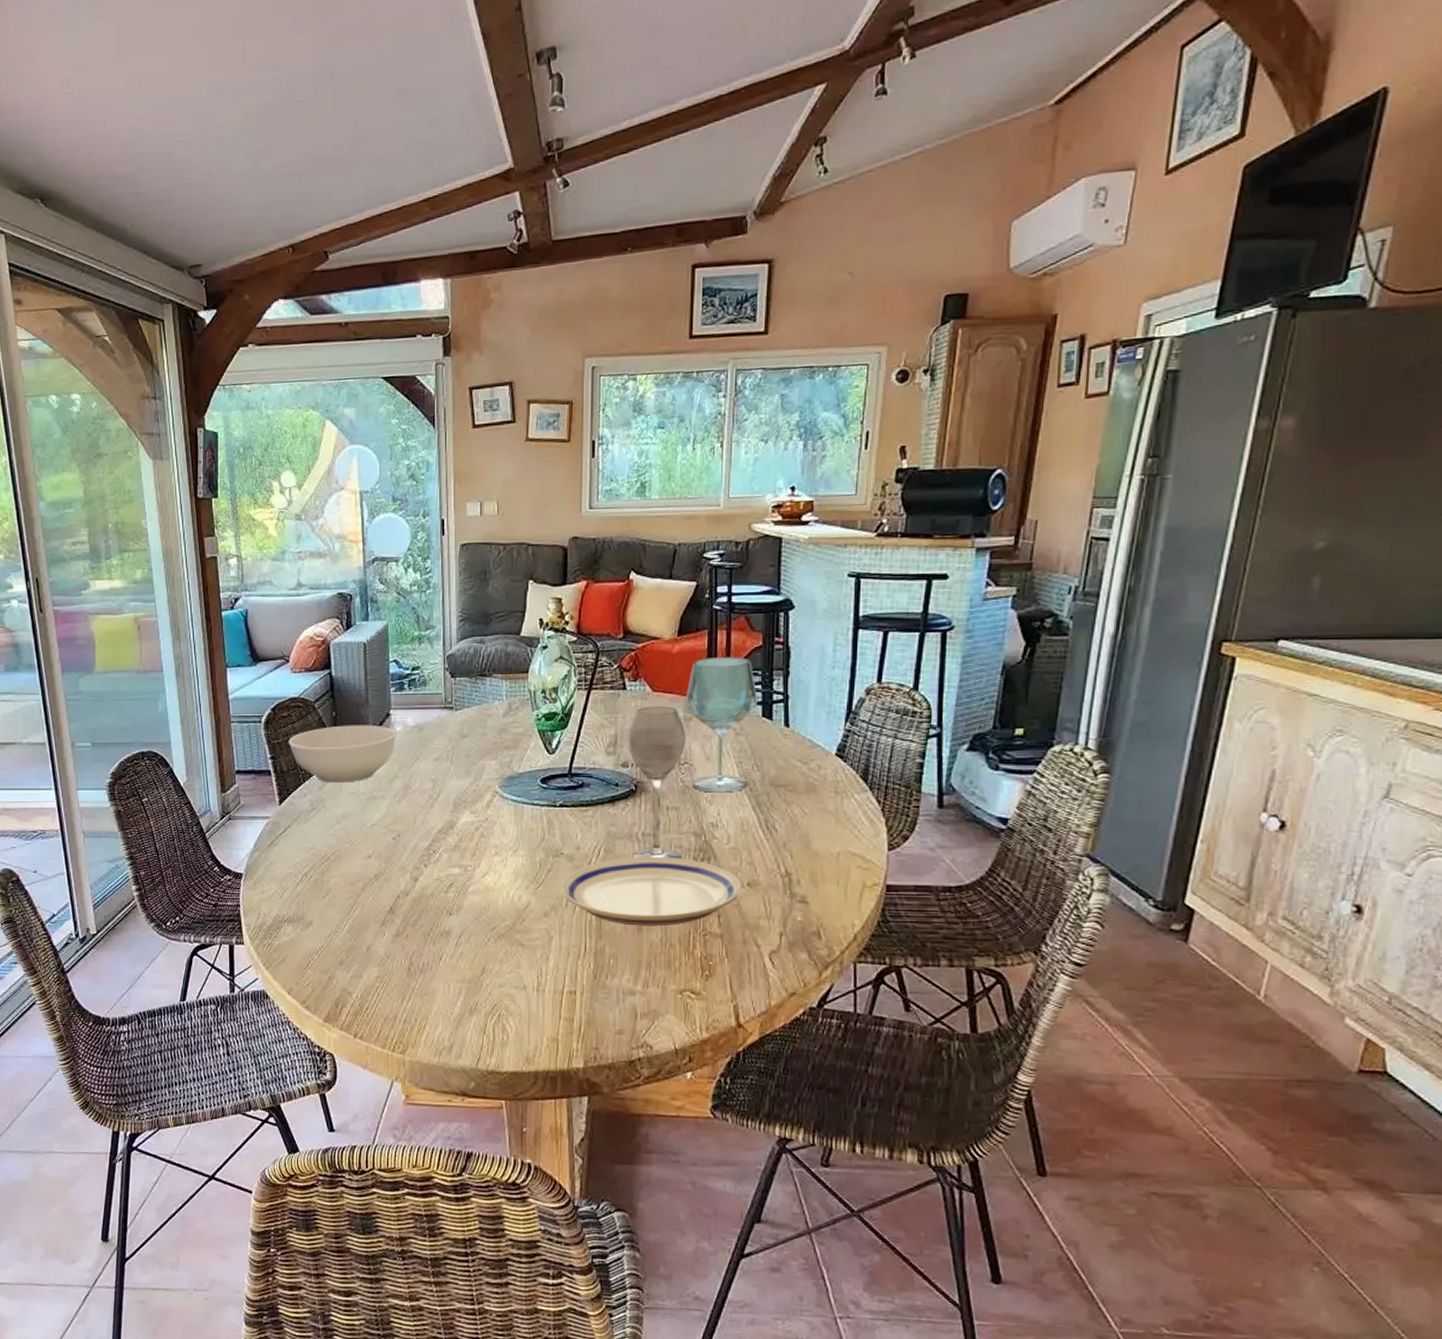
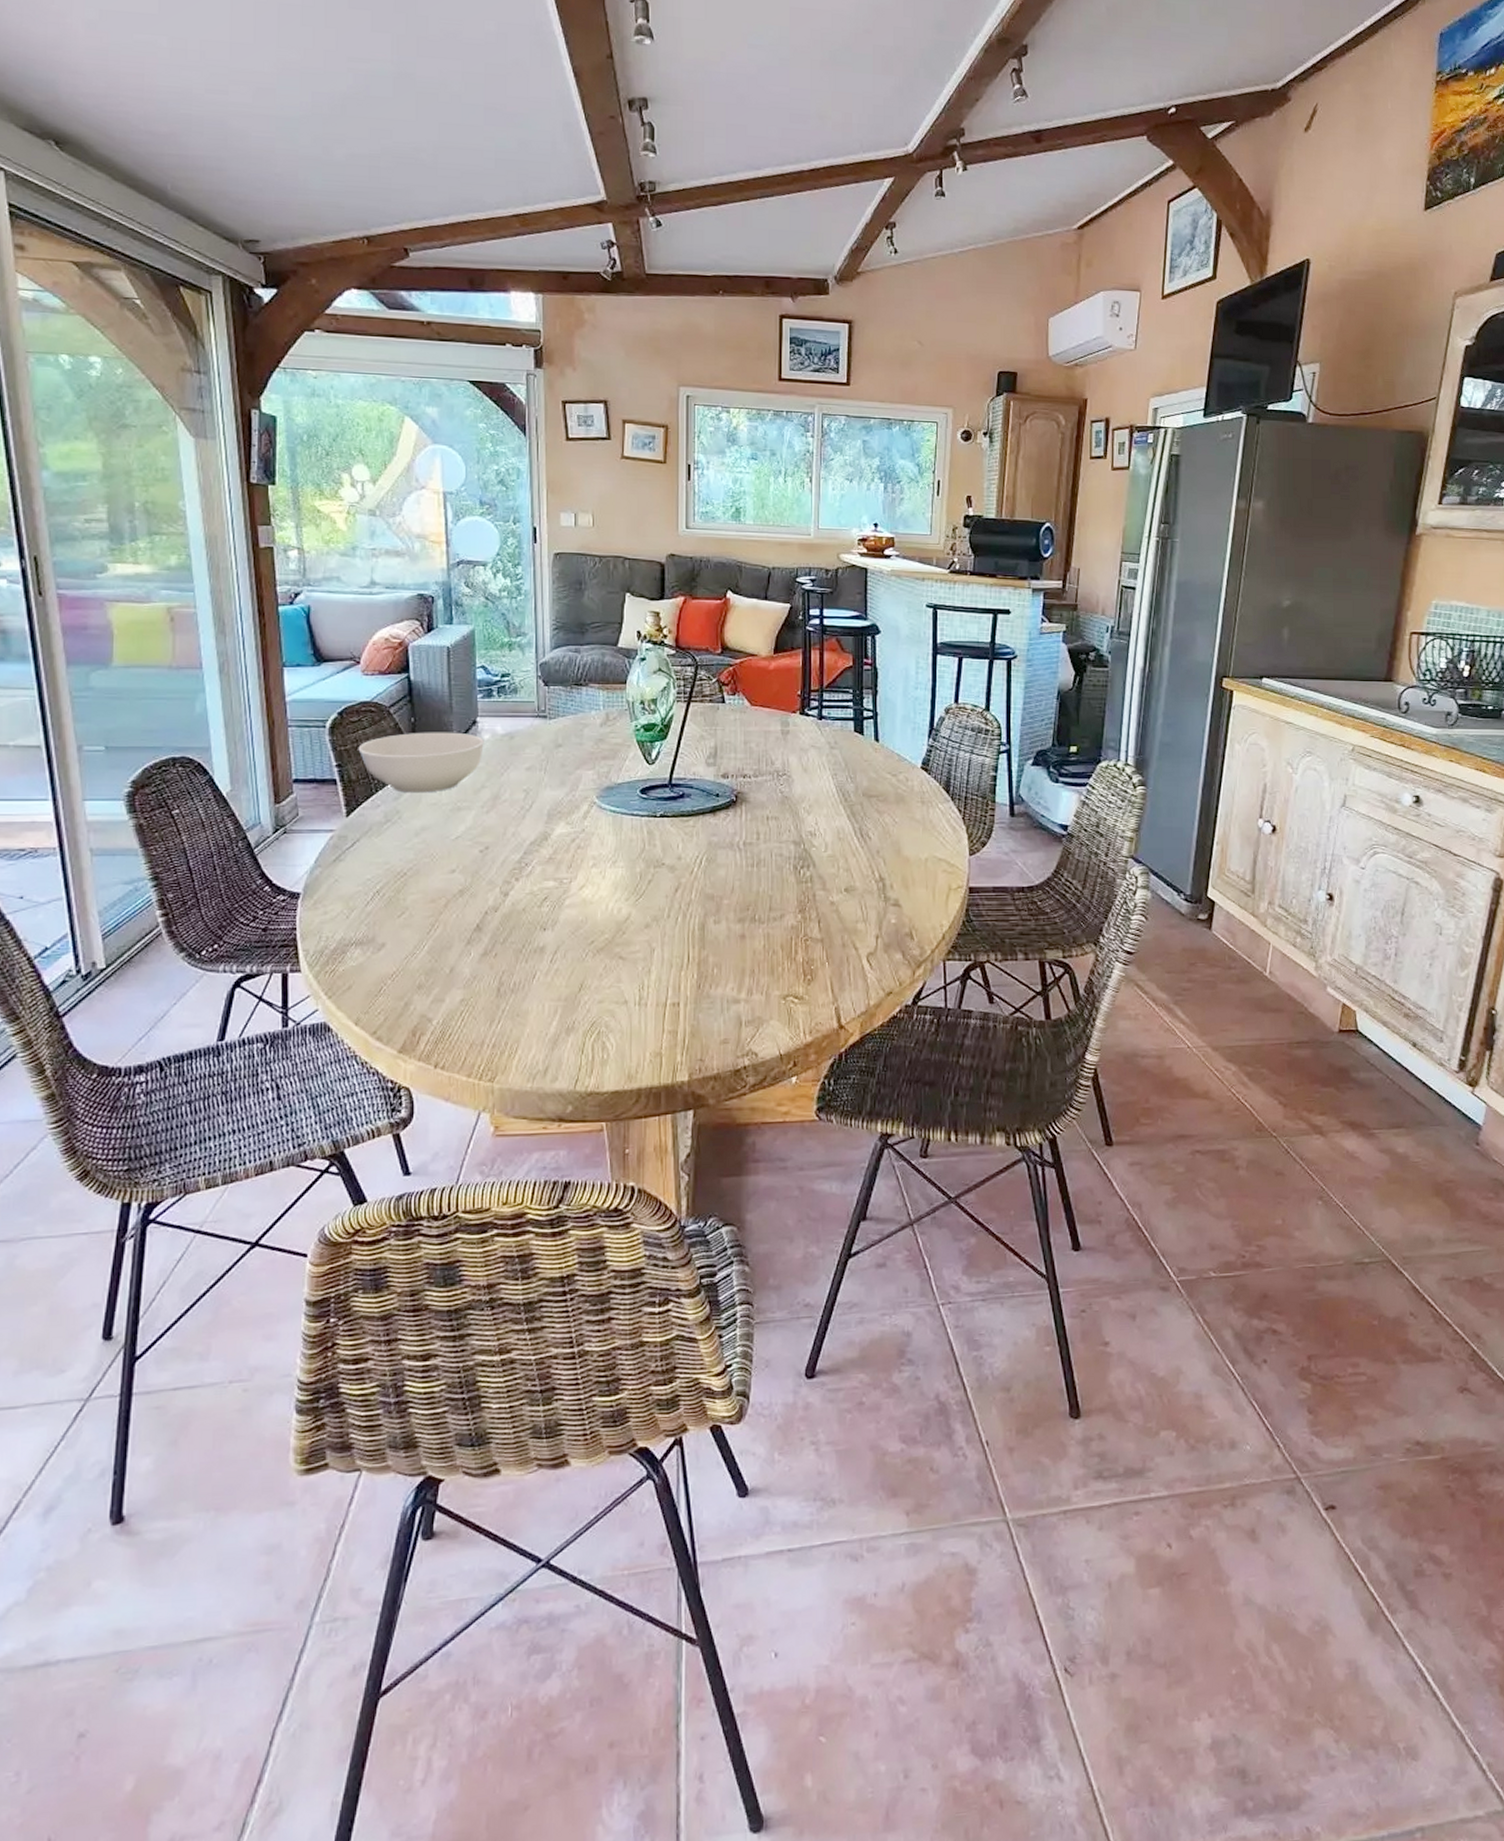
plate: present [562,856,742,927] -> none [663,865,840,934]
wineglass: present [627,706,687,859] -> none [727,720,784,868]
wine glass: present [684,657,758,793] -> none [782,675,850,803]

